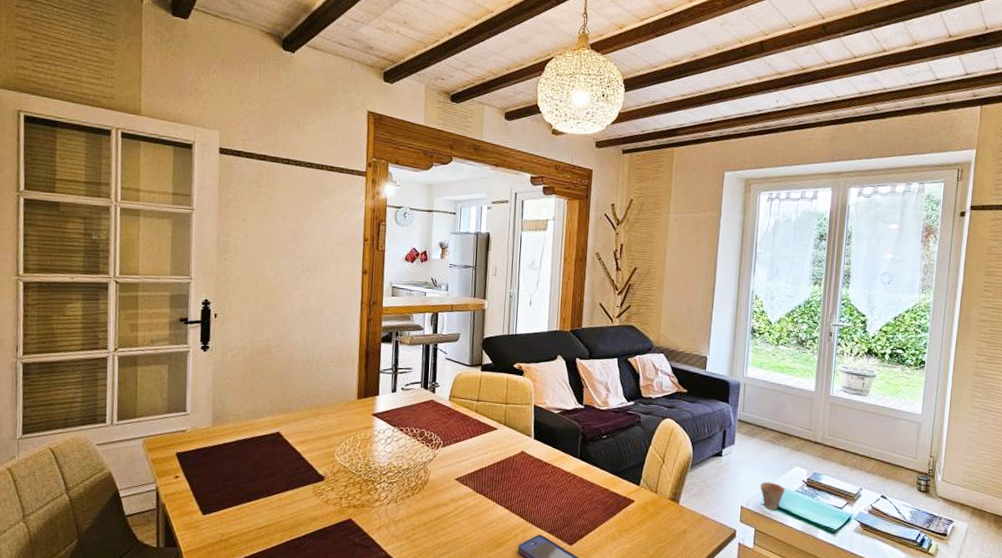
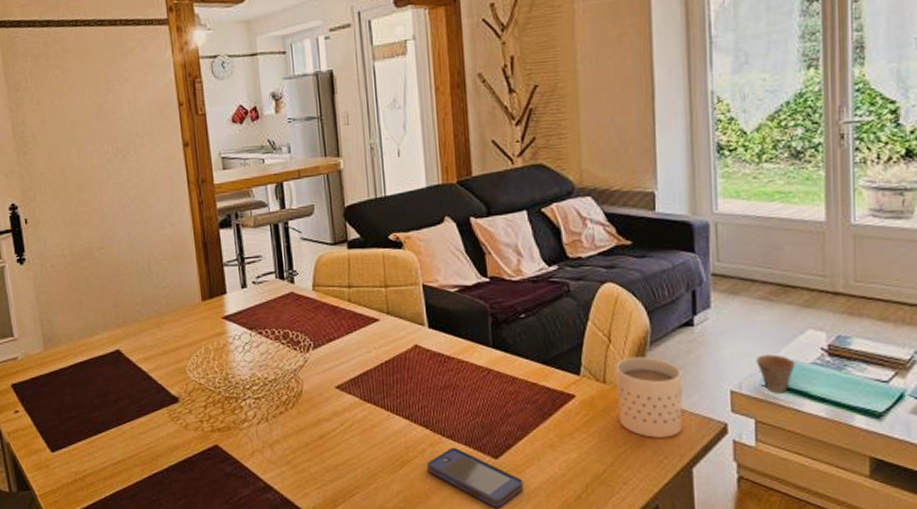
mug: none [662,475,710,538] -> present [615,356,683,438]

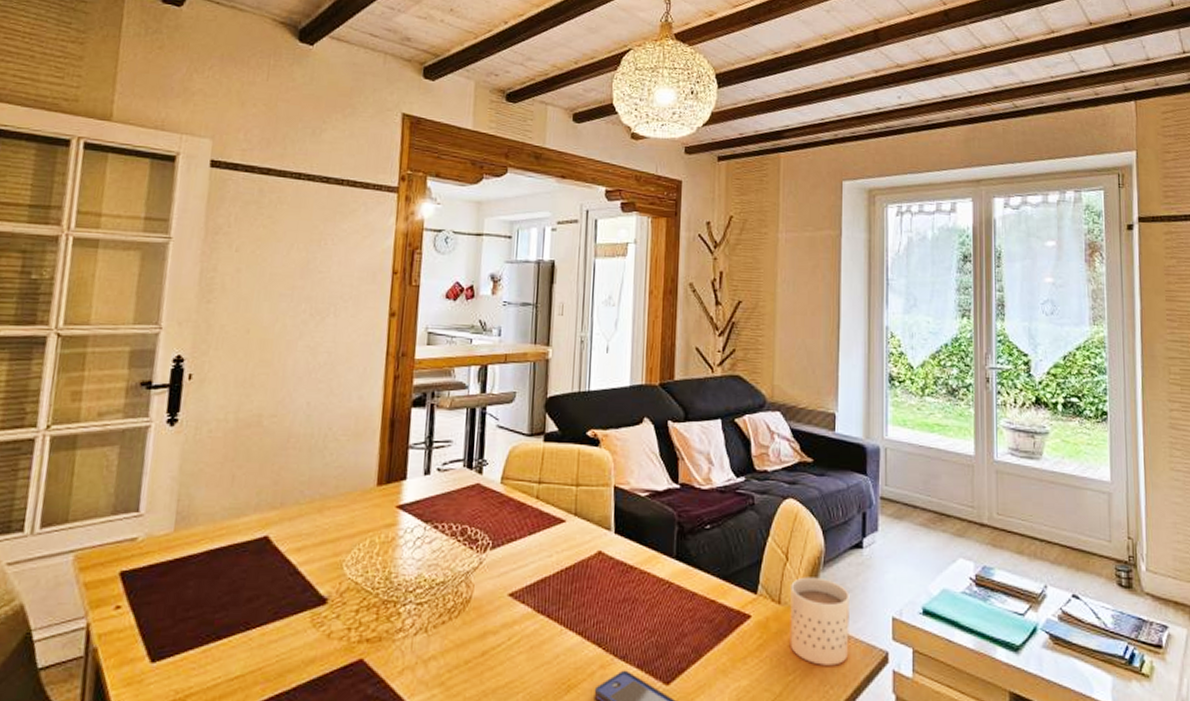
cup: present [756,354,796,394] -> none [915,581,948,623]

